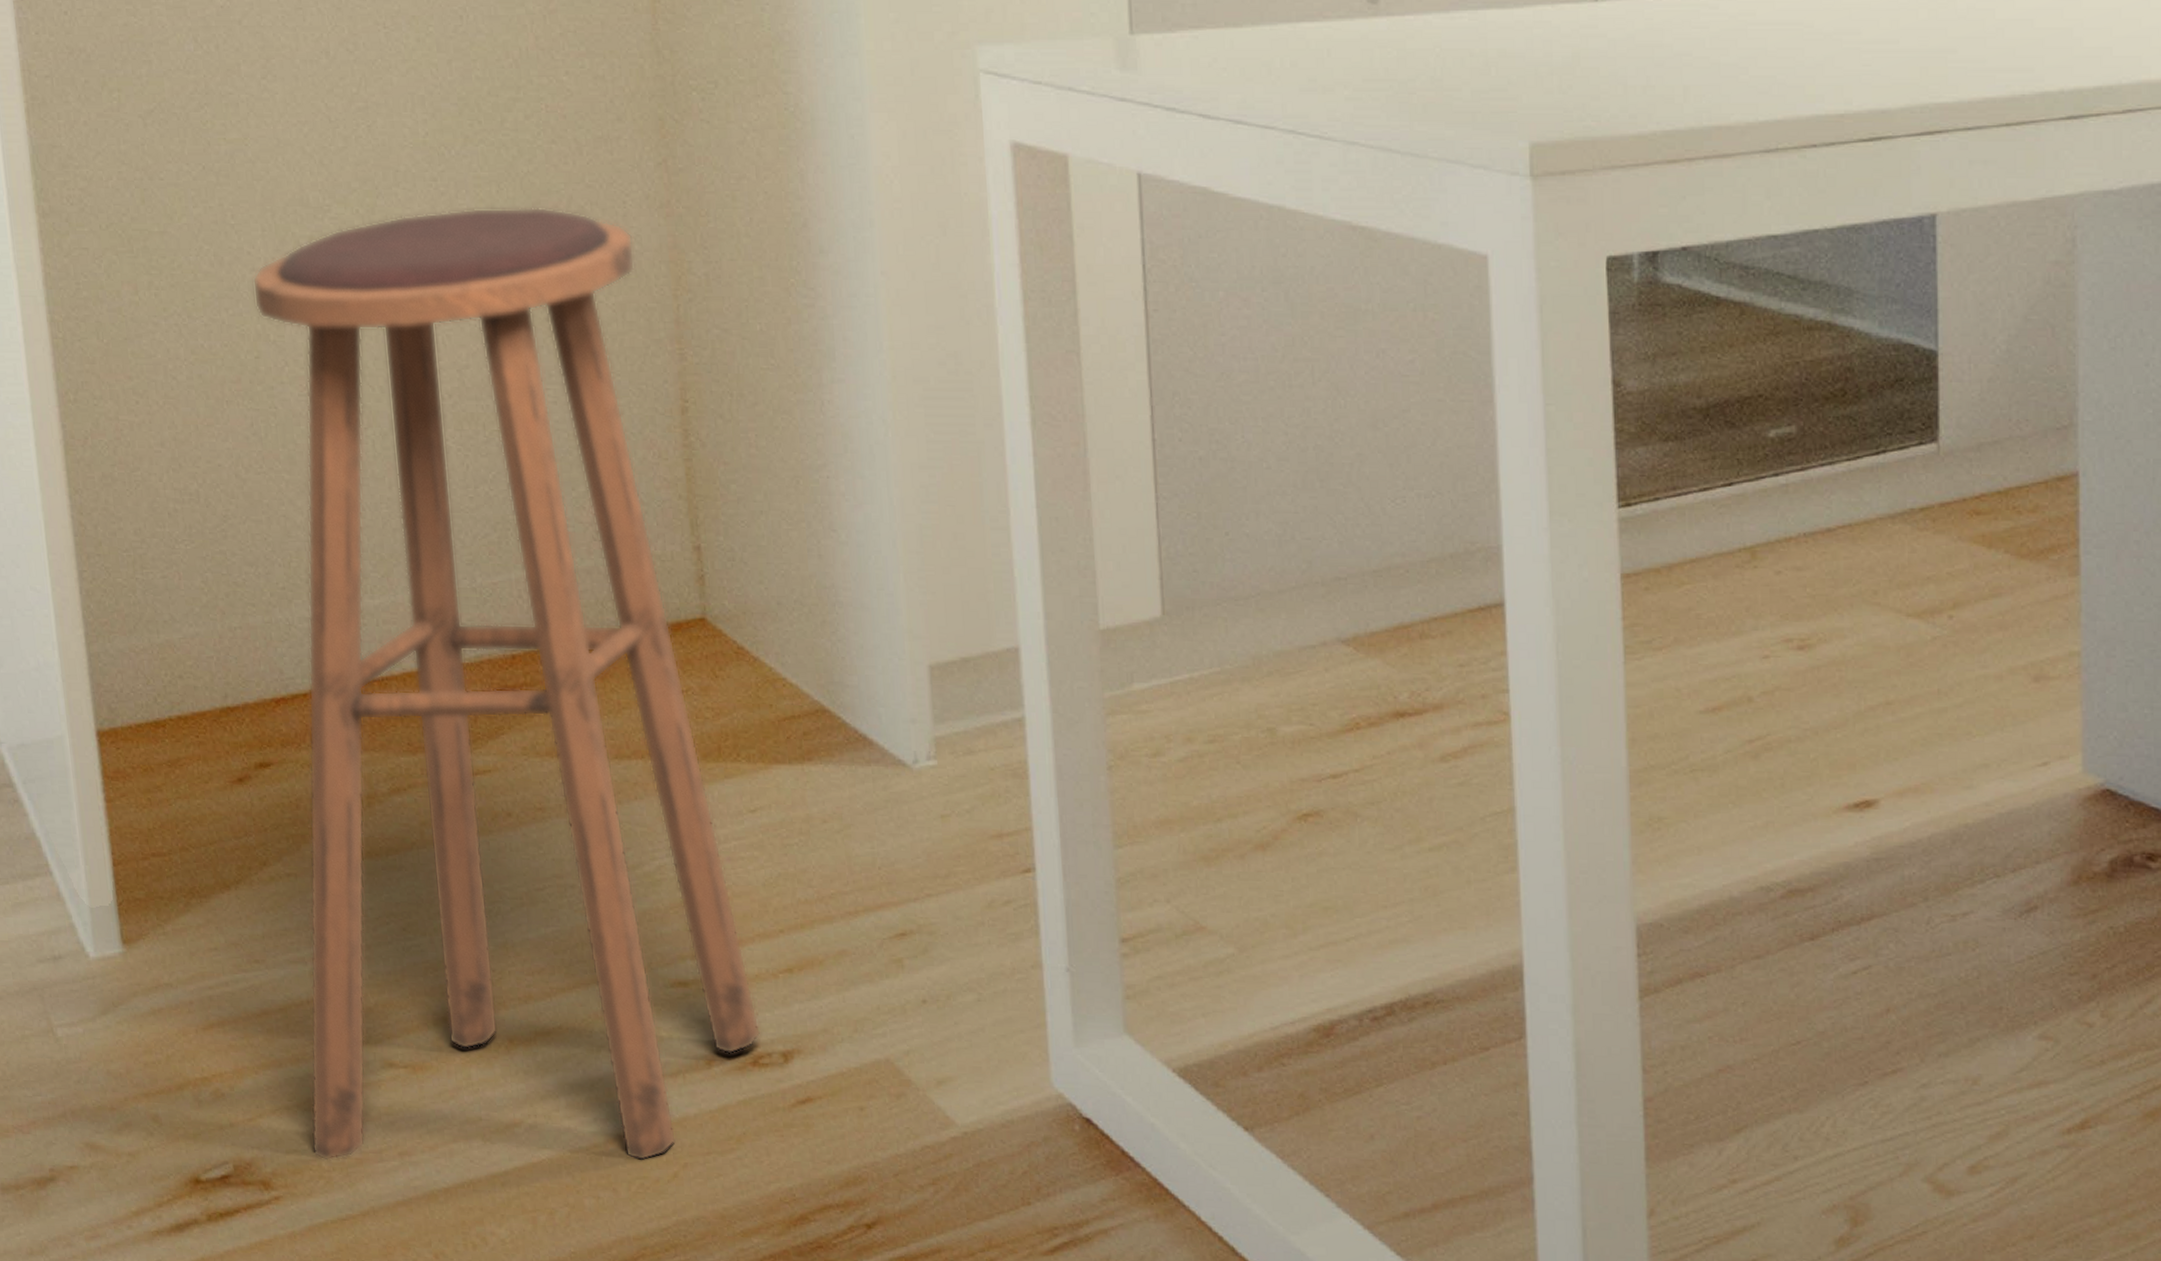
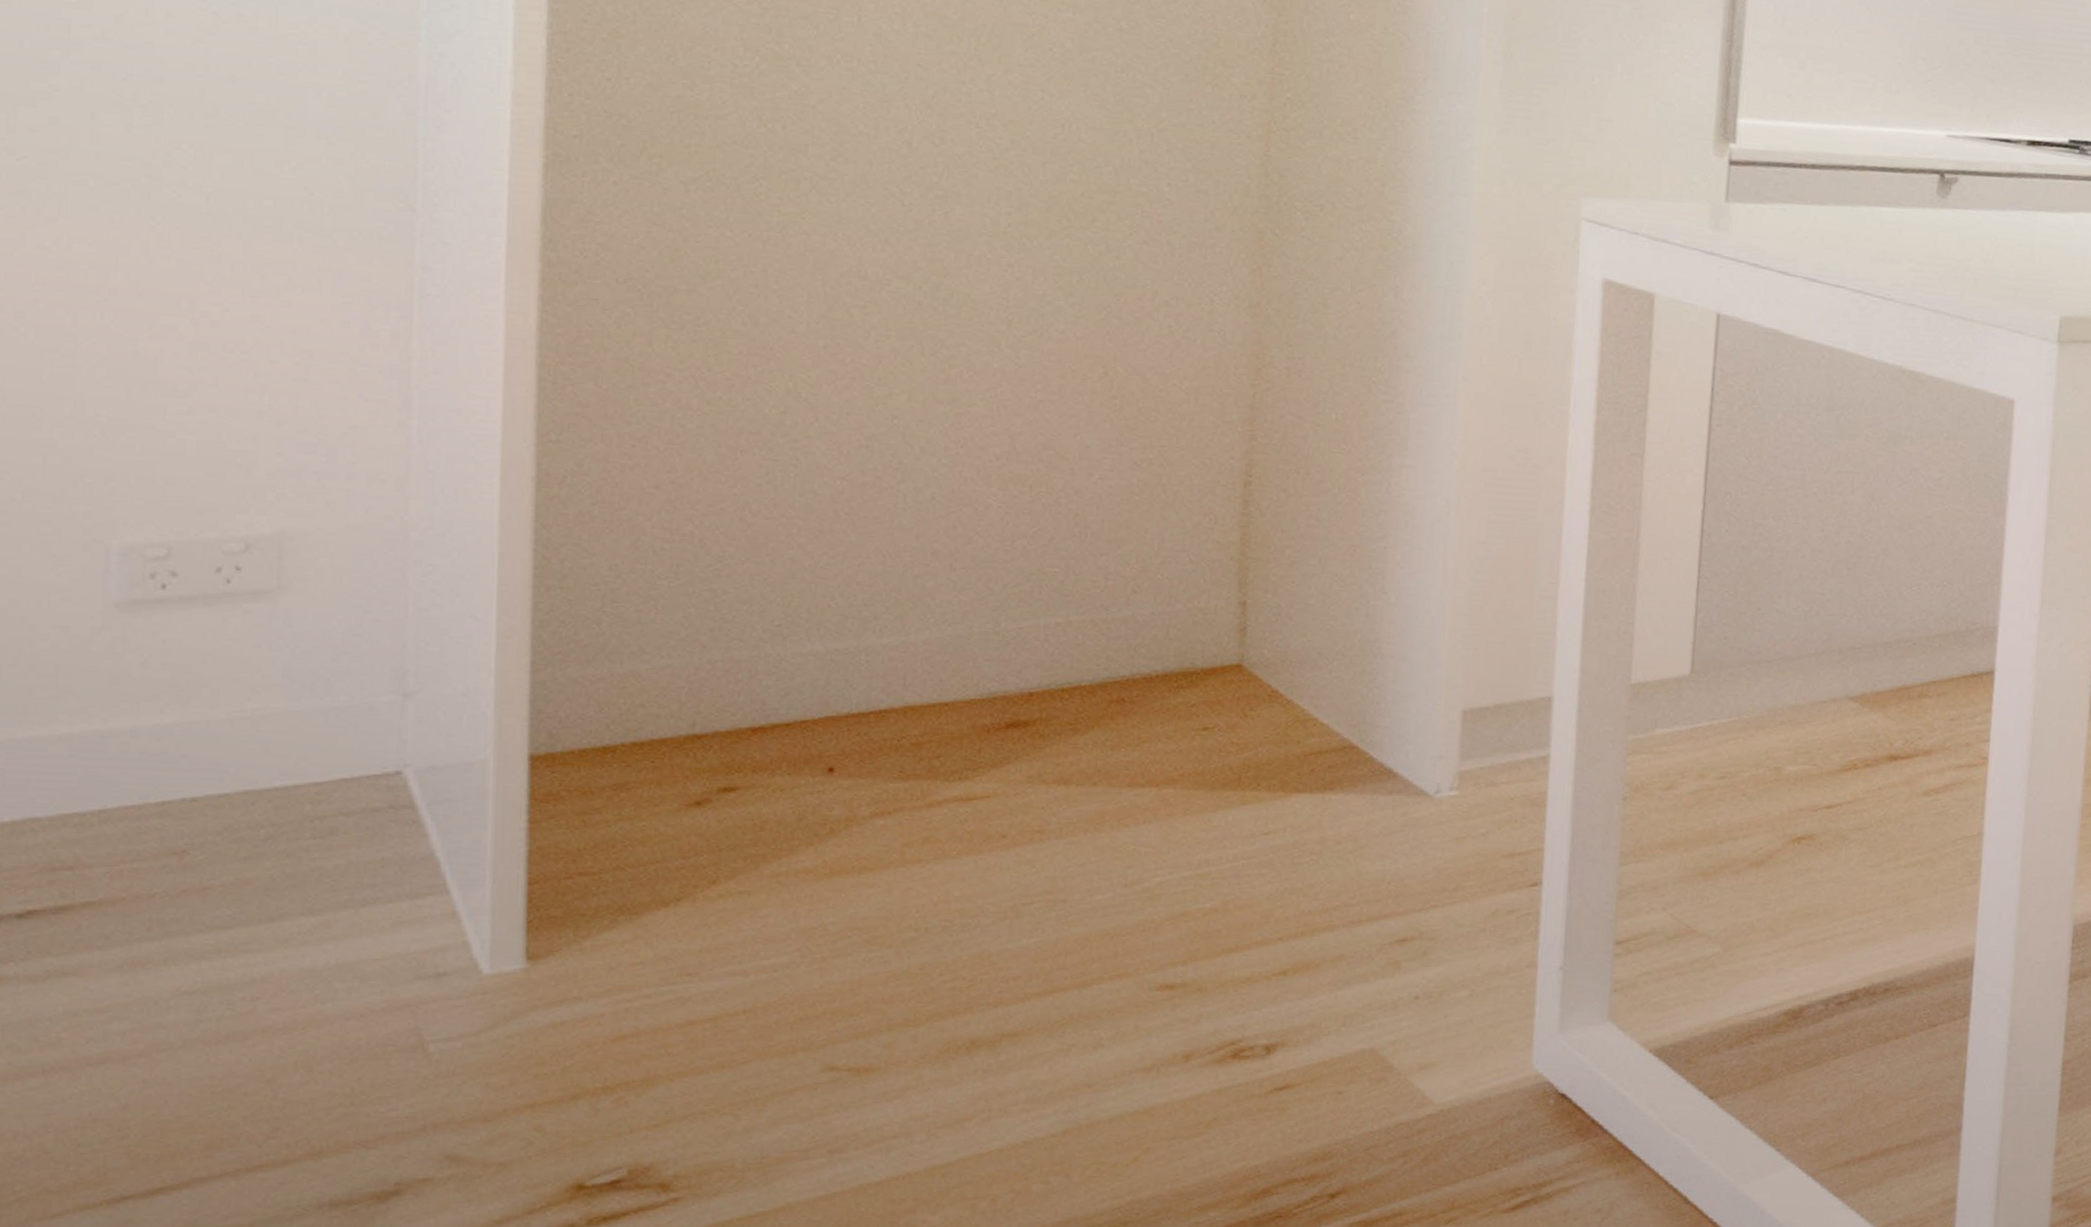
stool: present [252,207,761,1161] -> none [725,293,1246,1161]

